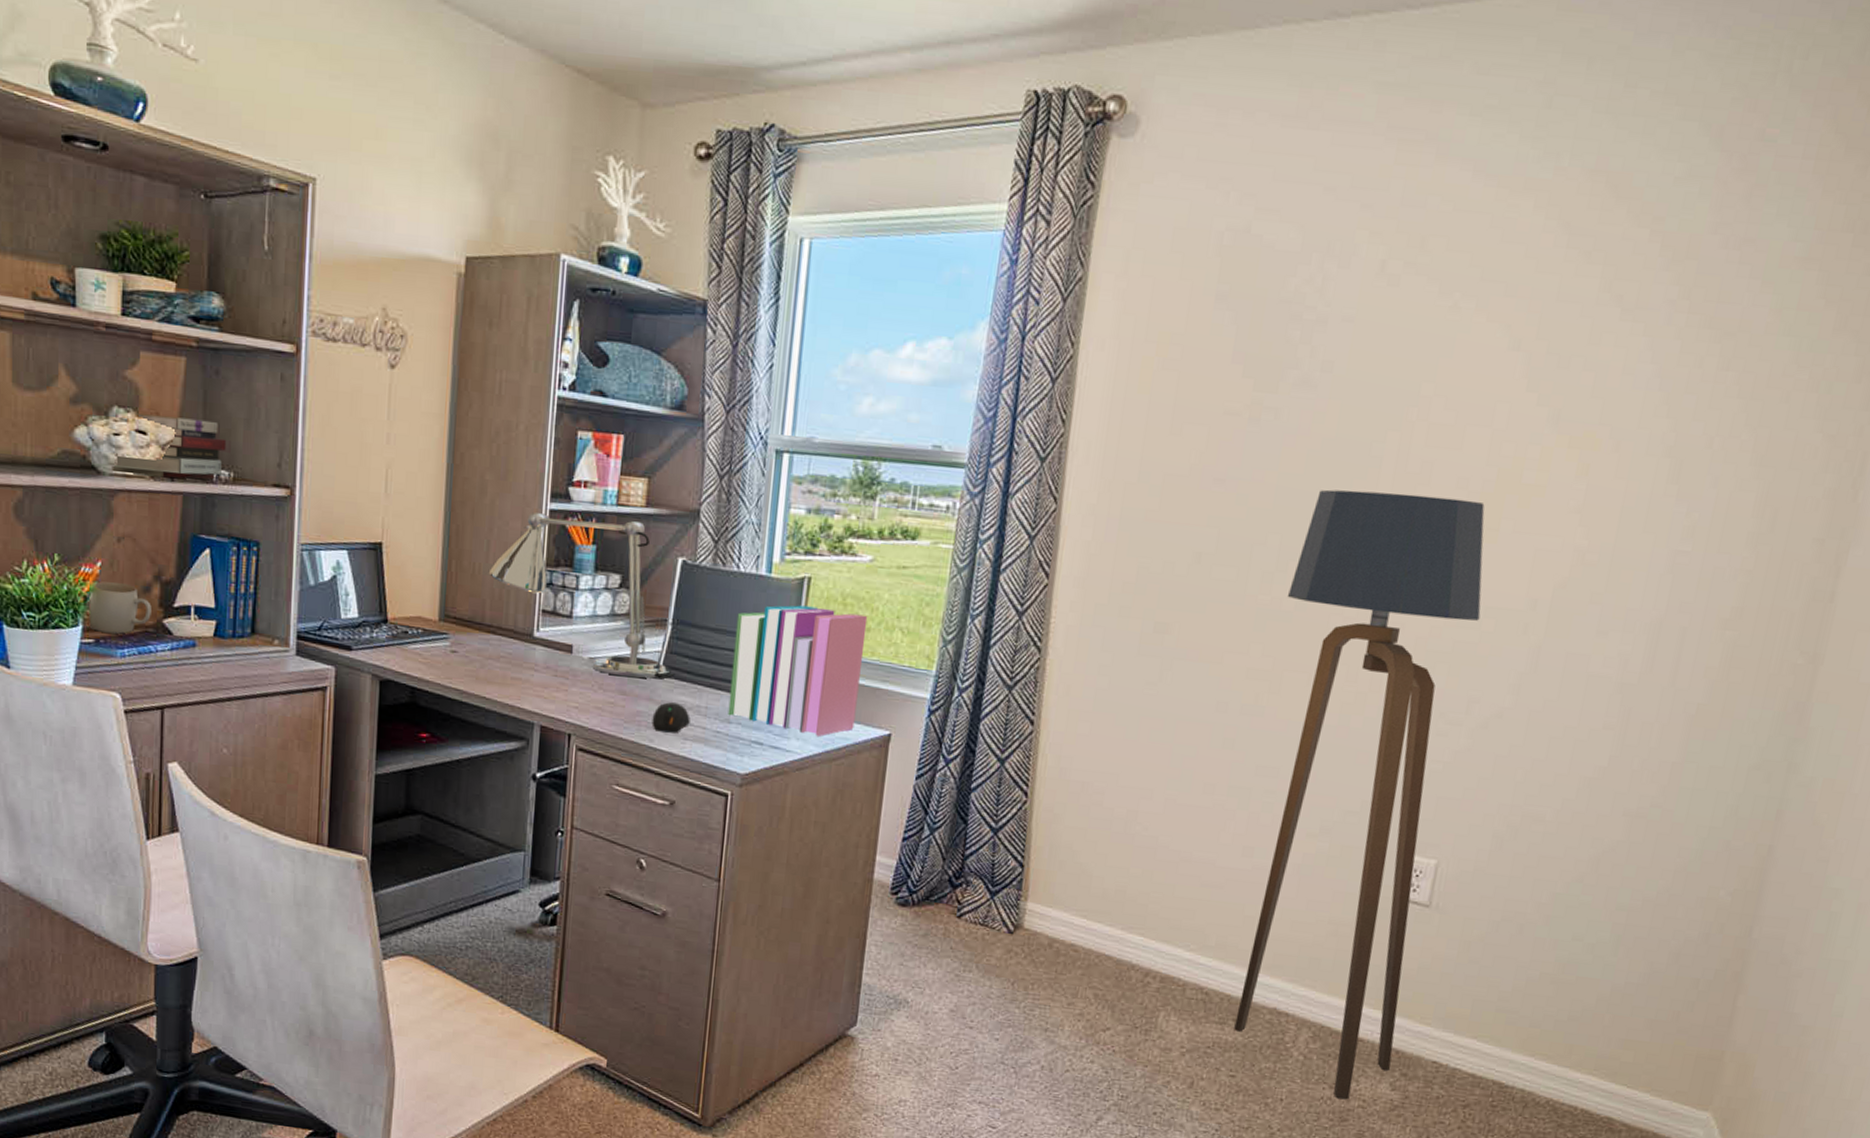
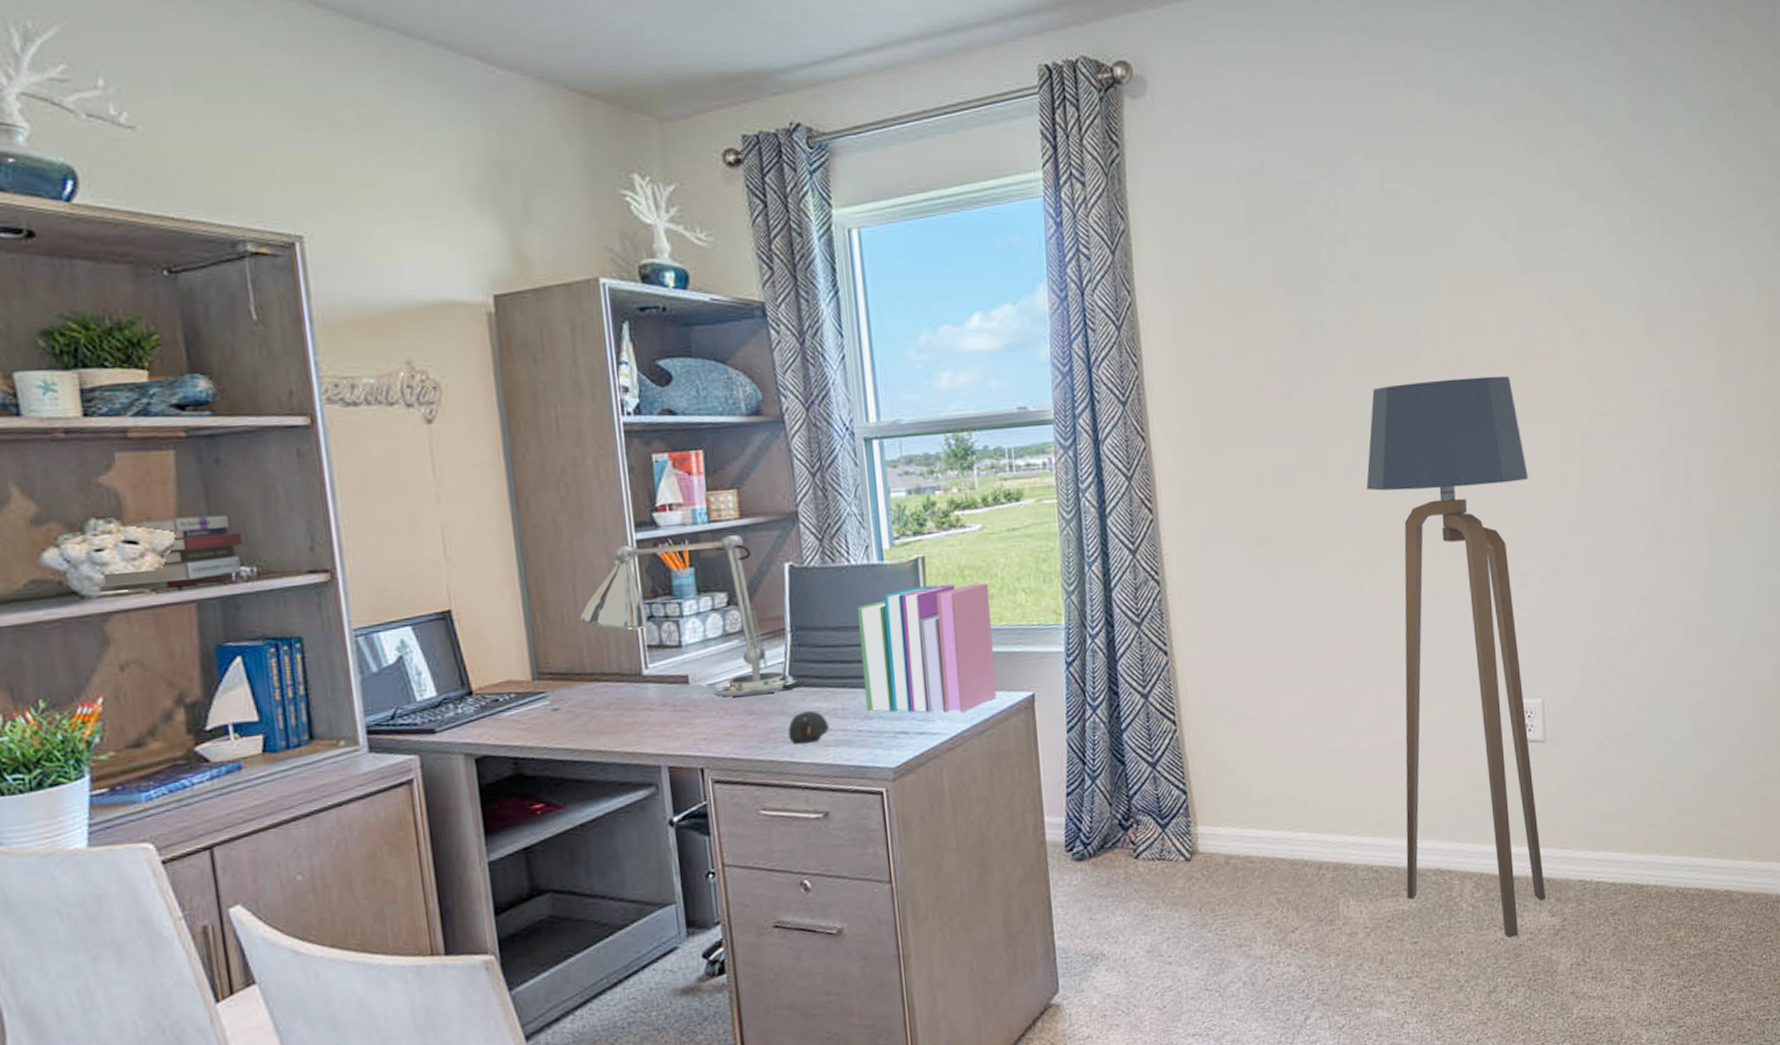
mug: present [89,581,152,634] -> none [94,715,179,778]

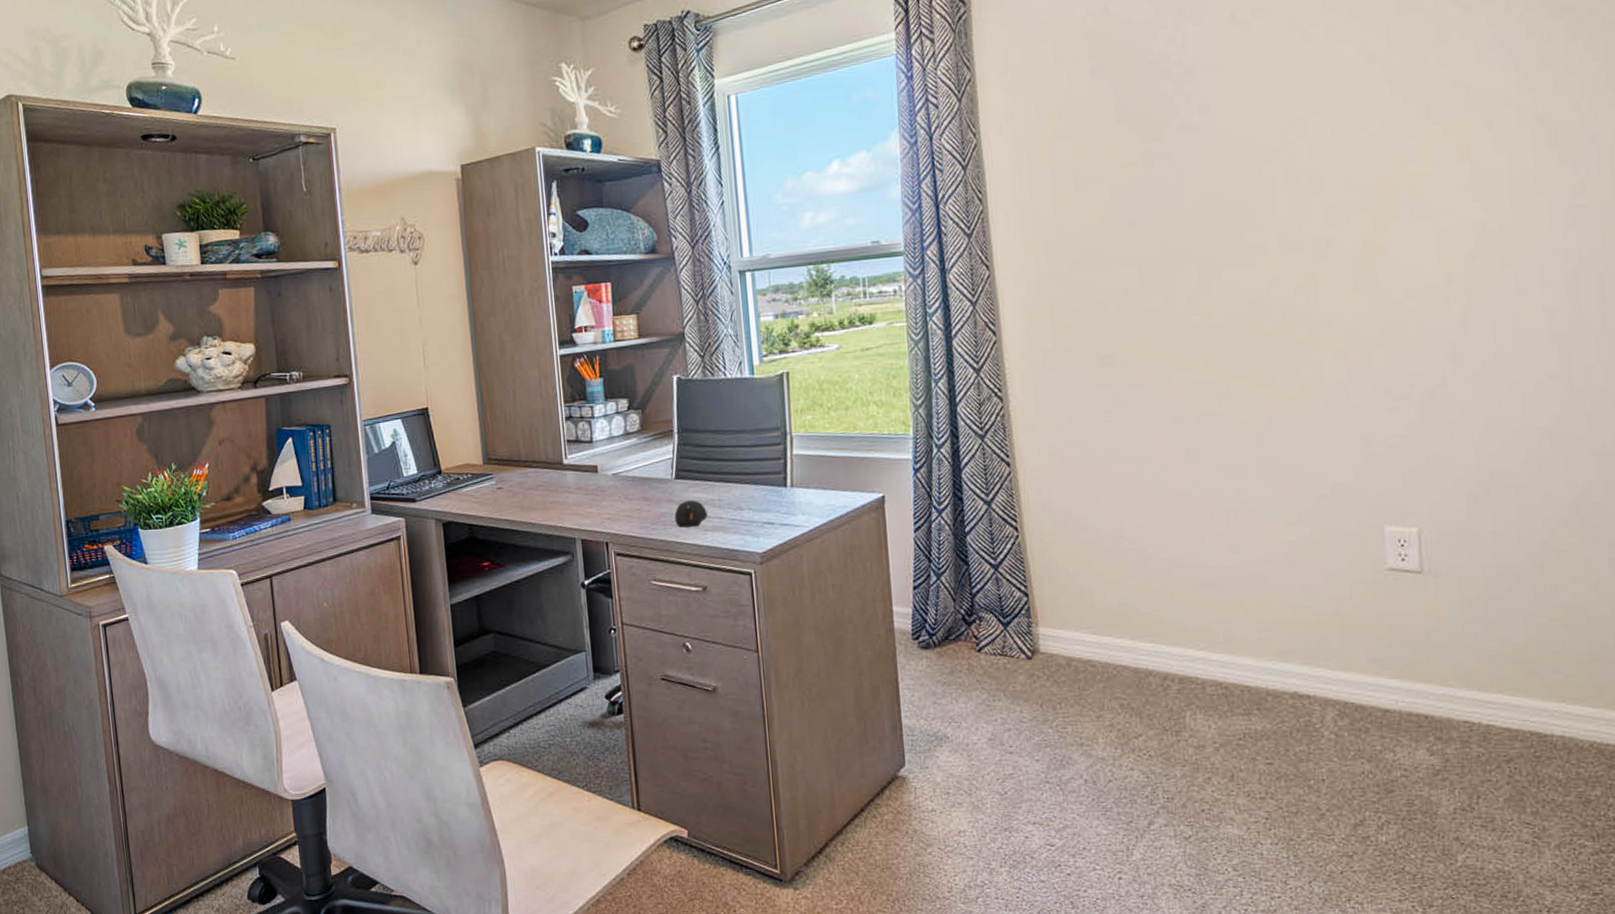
books: present [98,514,243,594] -> none [208,334,295,390]
desk lamp: present [579,535,804,697] -> none [517,352,688,486]
books: present [857,583,997,714] -> none [731,396,851,510]
floor lamp: present [1366,376,1545,938] -> none [1215,198,1423,771]

